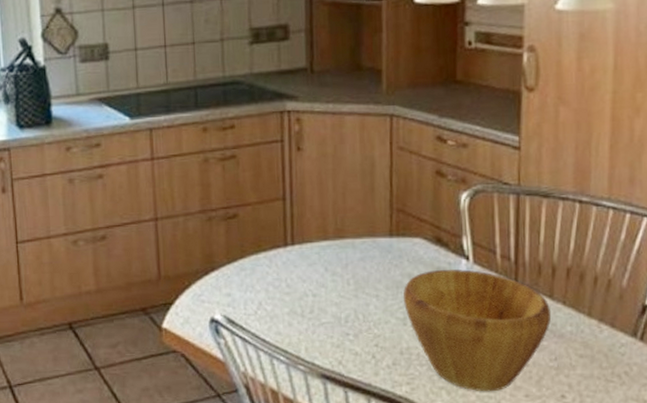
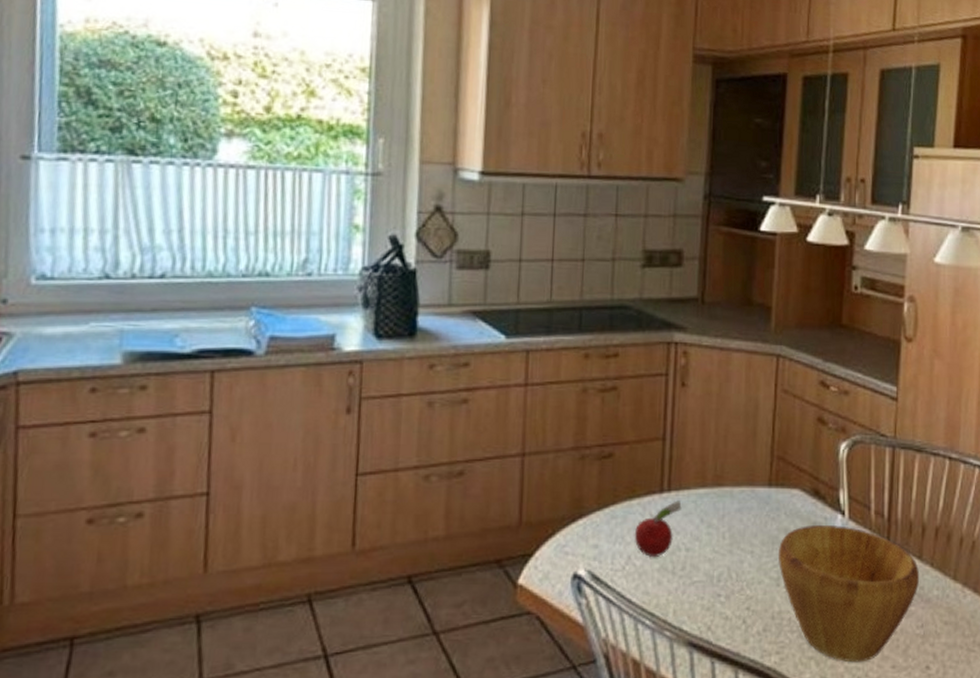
fruit: none [263,253,306,303] -> present [634,500,682,557]

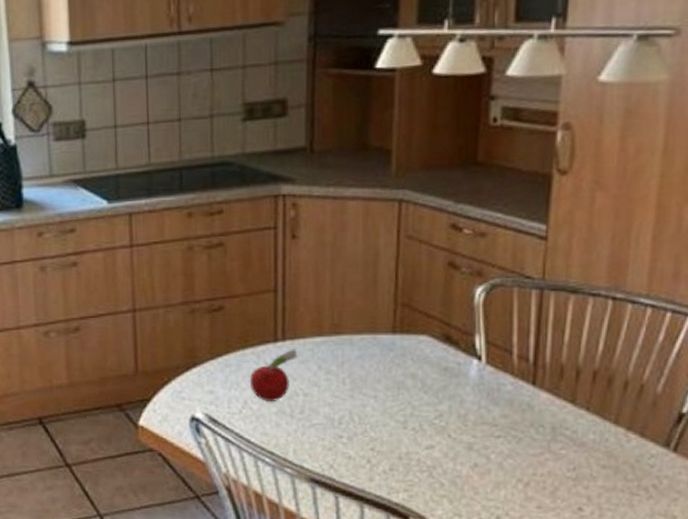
bowl: present [778,524,920,663] -> none [404,369,573,502]

